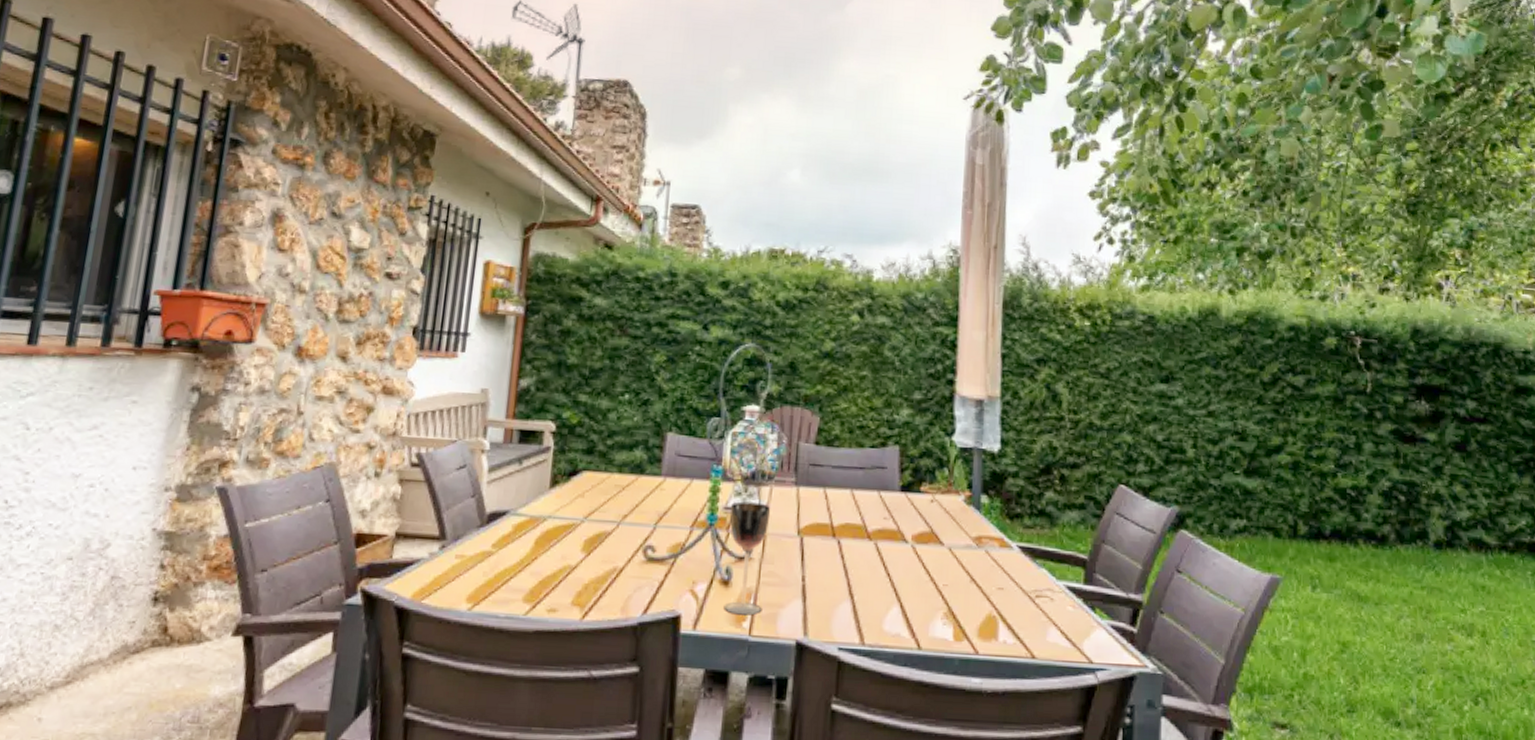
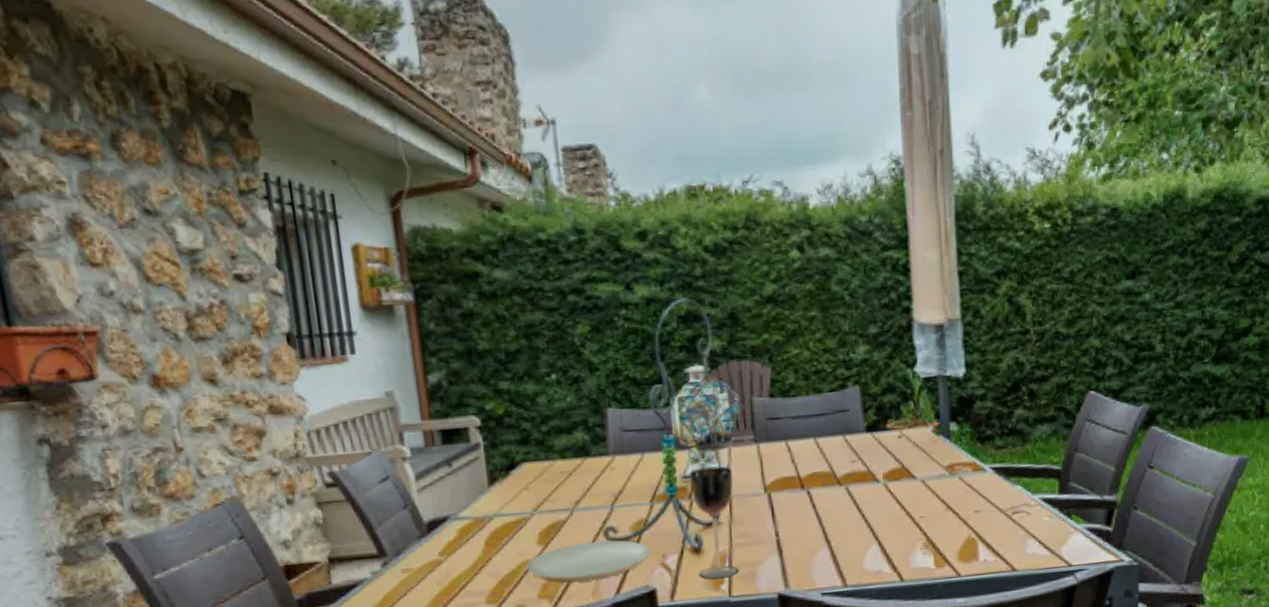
plate: none [566,556,683,597] -> present [526,540,651,583]

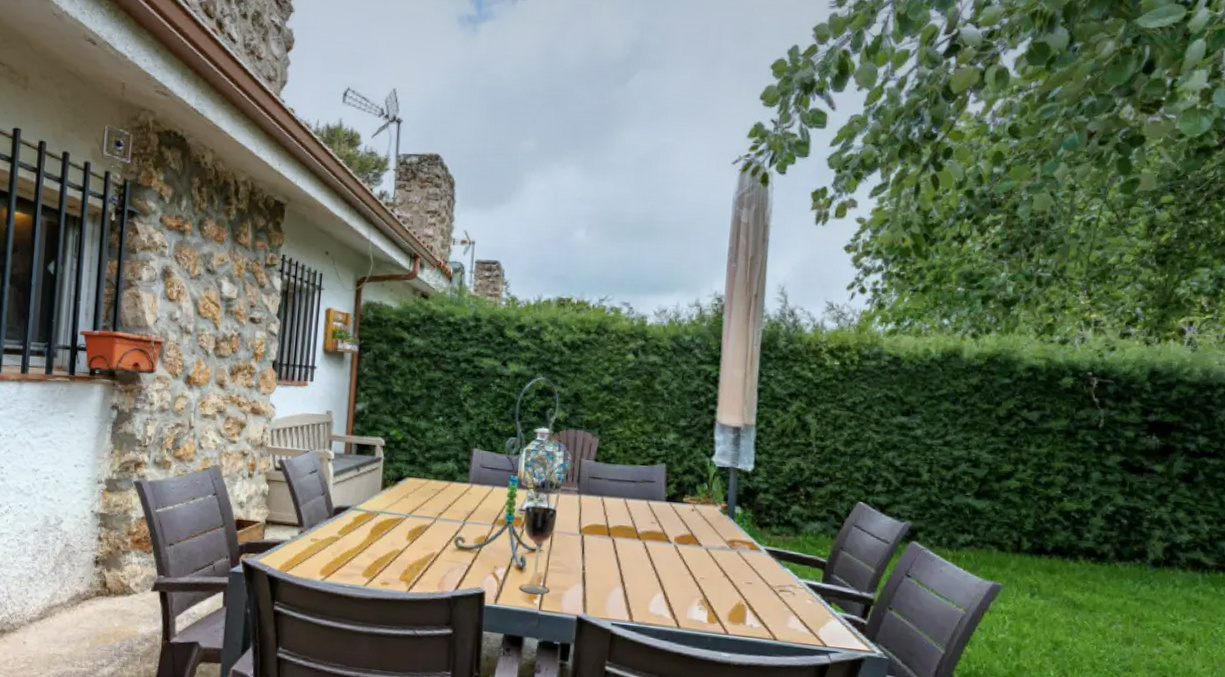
plate: present [526,540,651,583] -> none [395,544,486,576]

